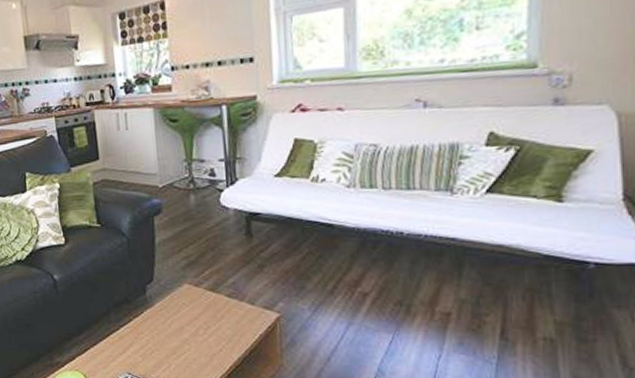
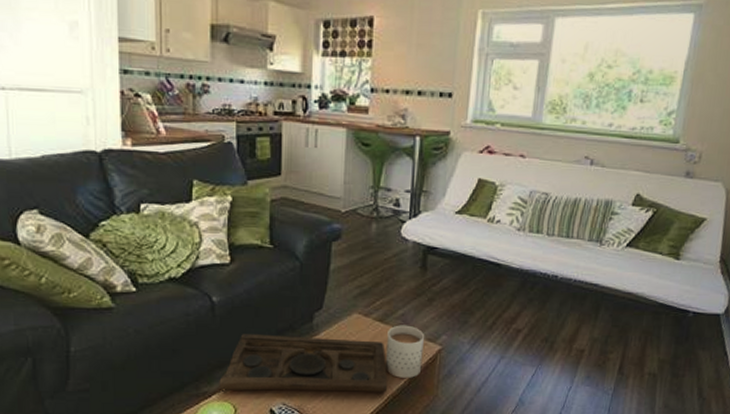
decorative tray: none [69,307,229,362] -> present [219,334,388,392]
mug: none [220,293,262,348] -> present [385,325,425,379]

